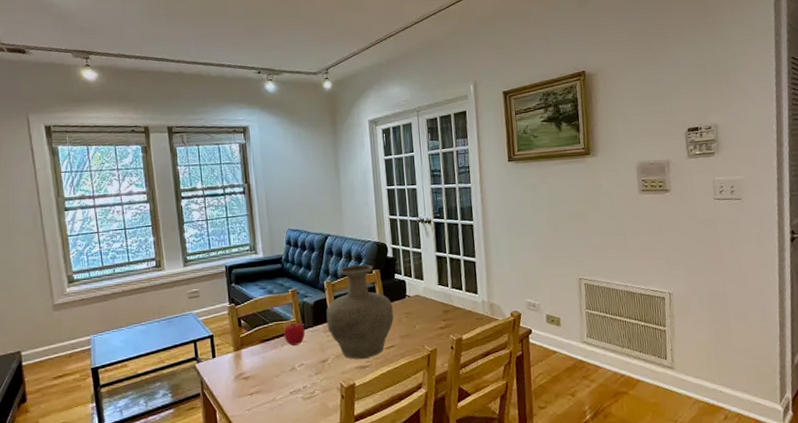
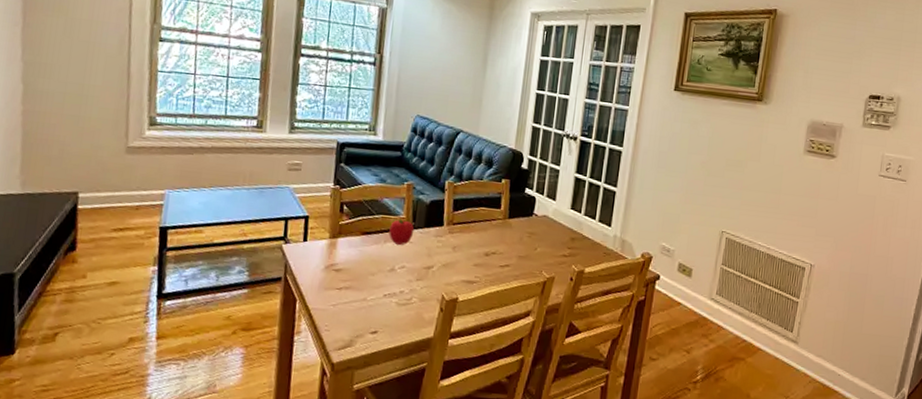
vase: present [326,264,394,360] -> none [439,169,517,274]

